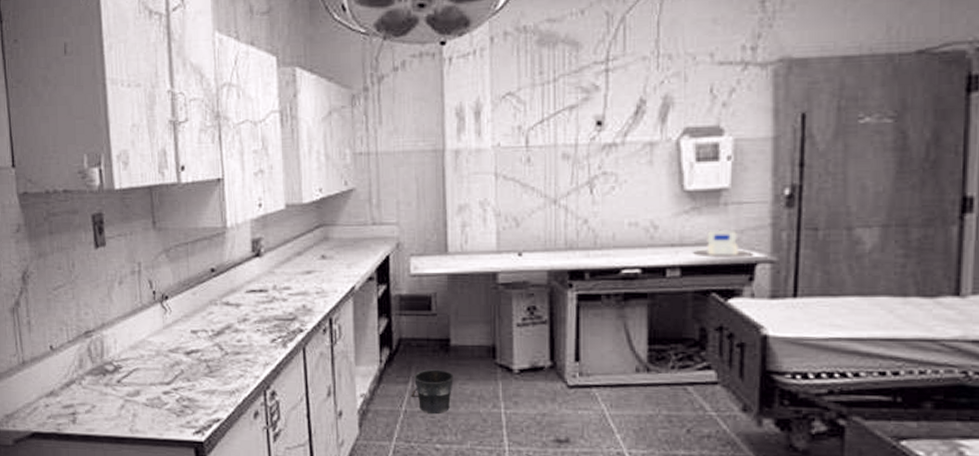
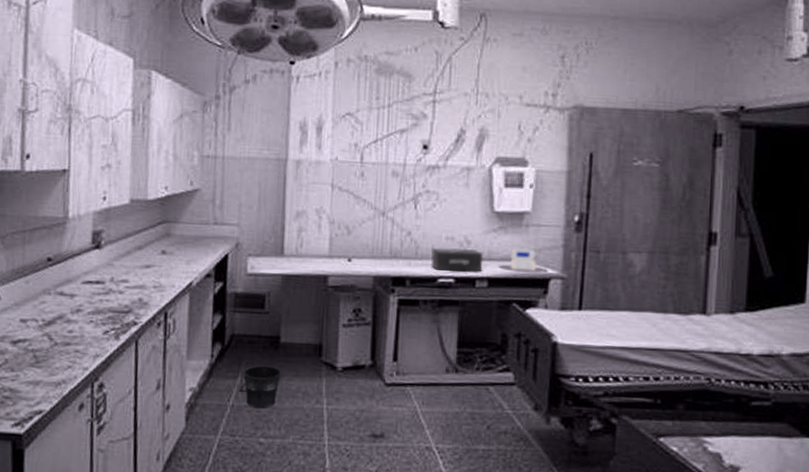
box: none [613,234,674,262] -> present [431,247,483,273]

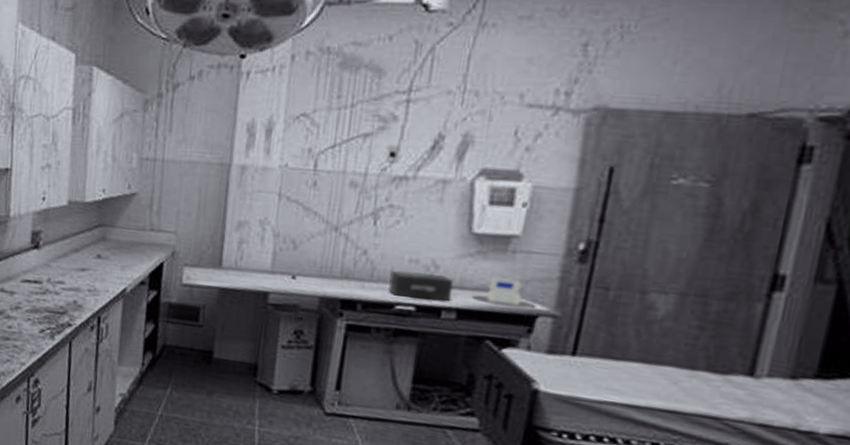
bucket: present [239,365,281,408] -> none [168,378,213,423]

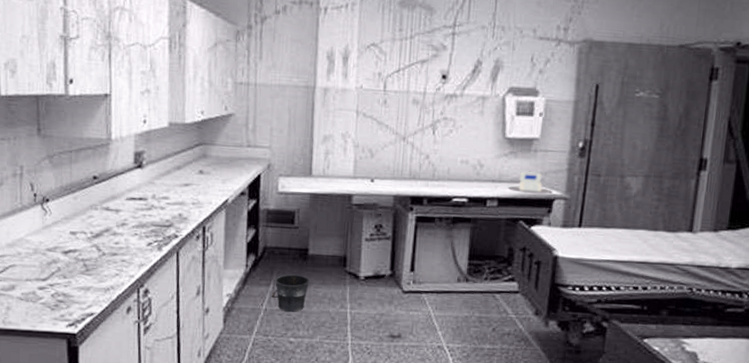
bucket: none [168,378,213,423] -> present [271,274,309,312]
box: present [388,270,454,302] -> none [447,170,495,193]

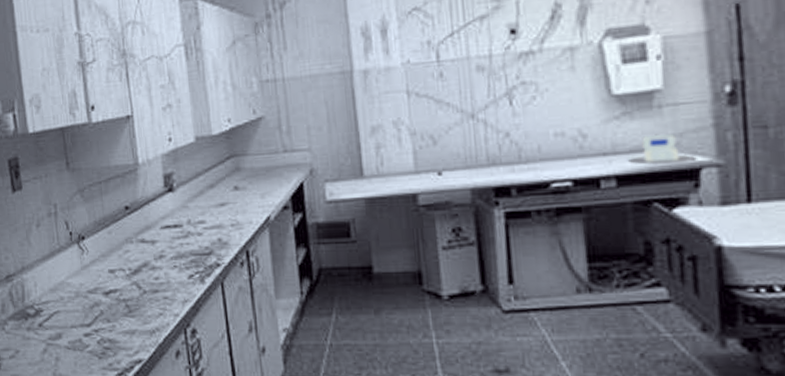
bucket: present [271,274,309,312] -> none [335,299,379,346]

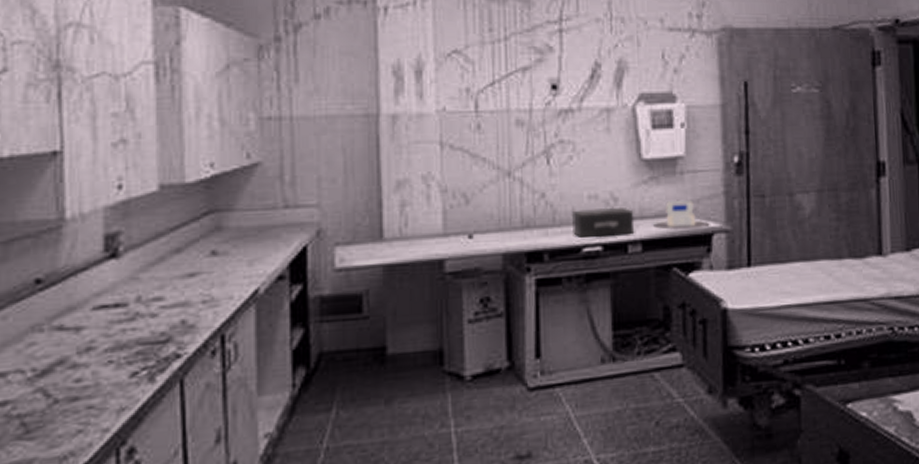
box: none [538,143,608,174] -> present [572,207,635,238]

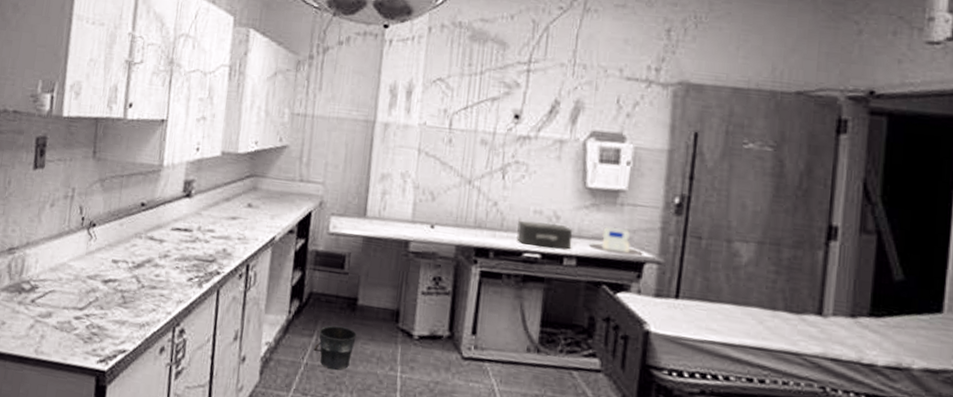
bucket: none [334,387,391,447] -> present [313,325,357,370]

